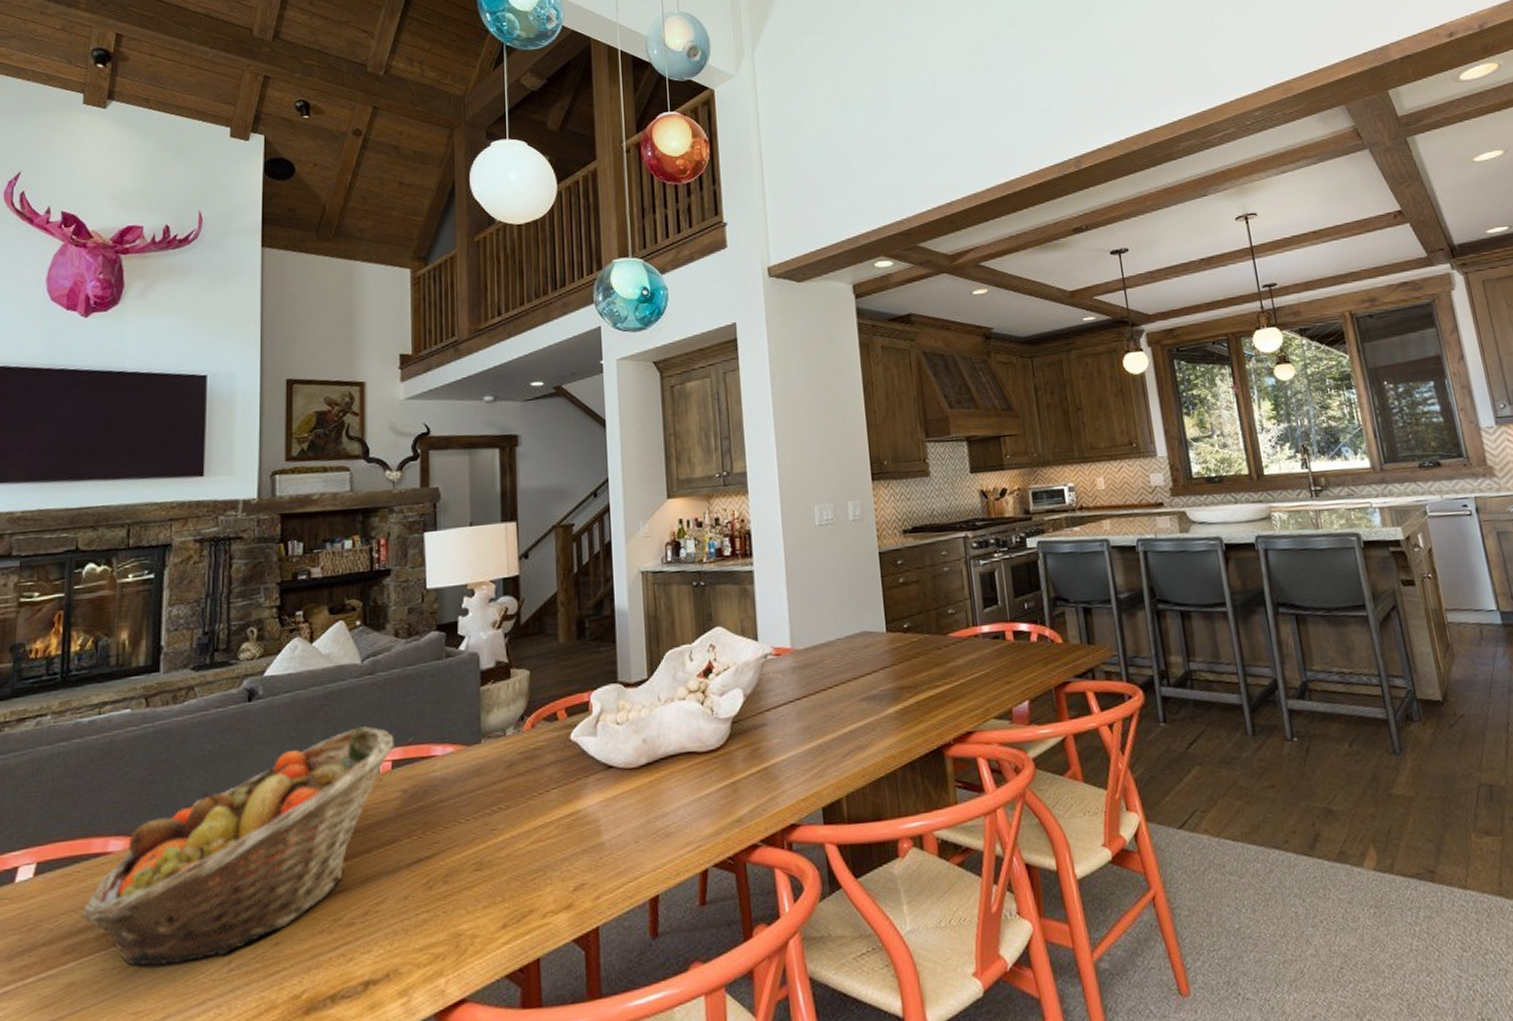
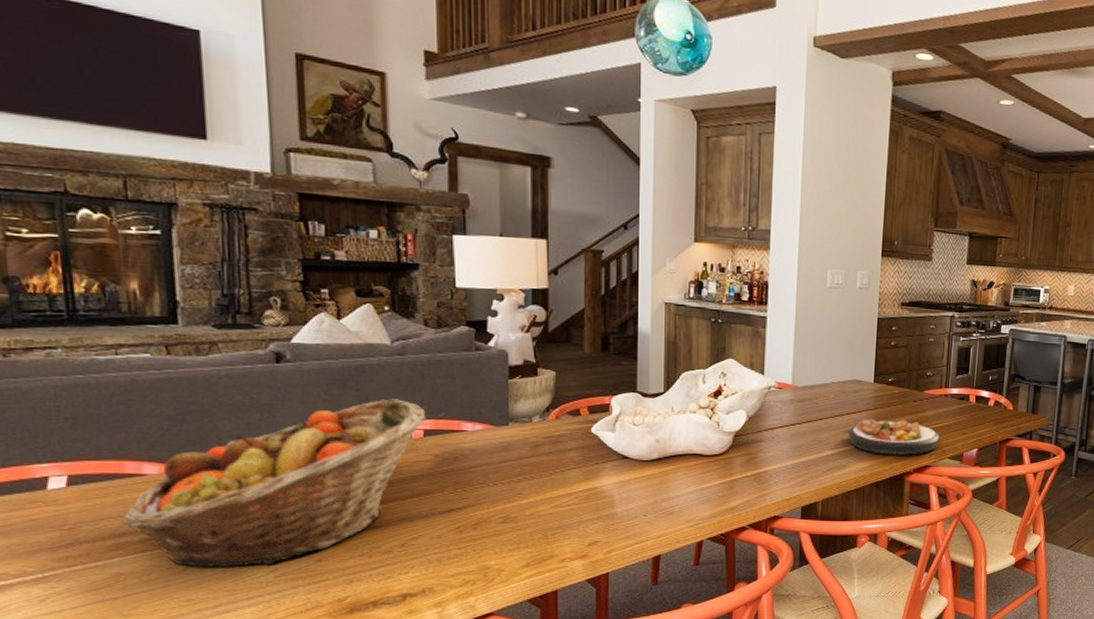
plate: none [865,673,979,724] -> present [848,418,940,455]

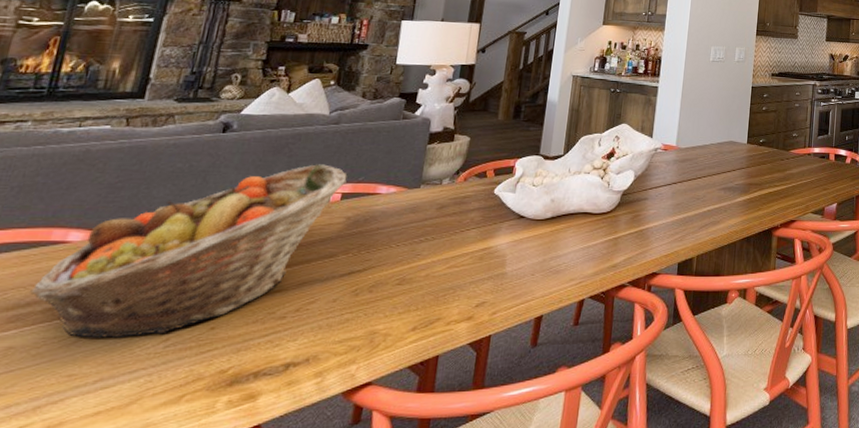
plate: present [848,418,940,455] -> none [723,176,804,211]

